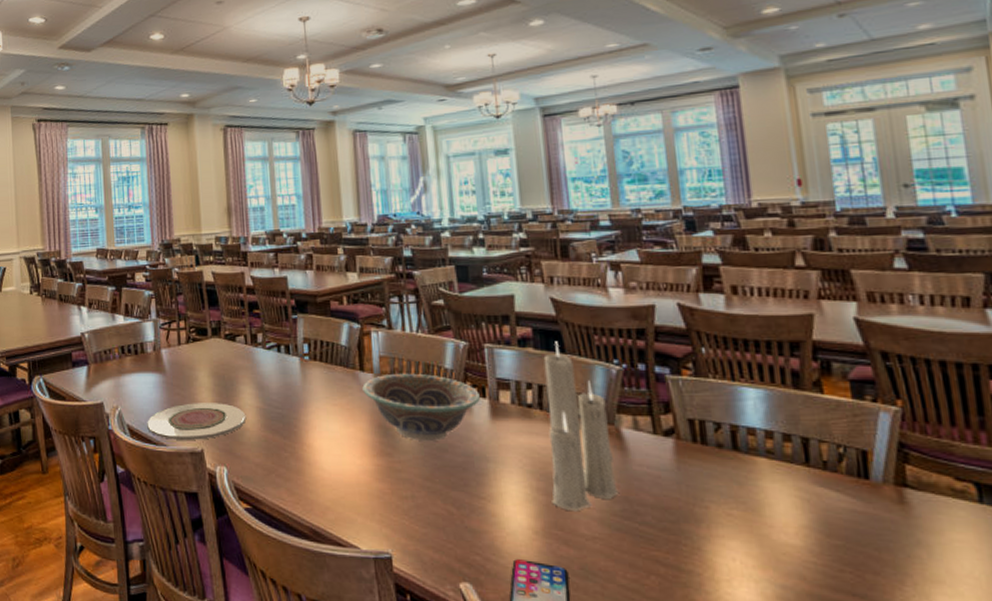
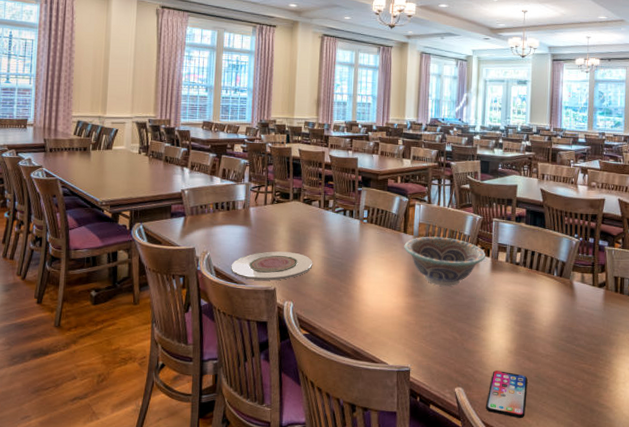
candle: present [543,341,620,512] -> none [523,219,567,338]

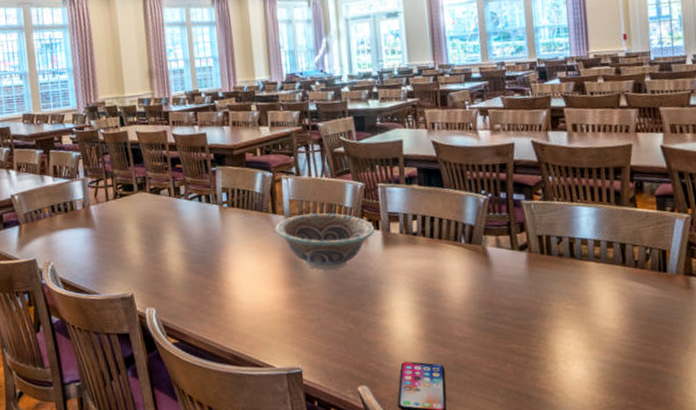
plate: present [231,251,313,281] -> none [79,251,172,288]

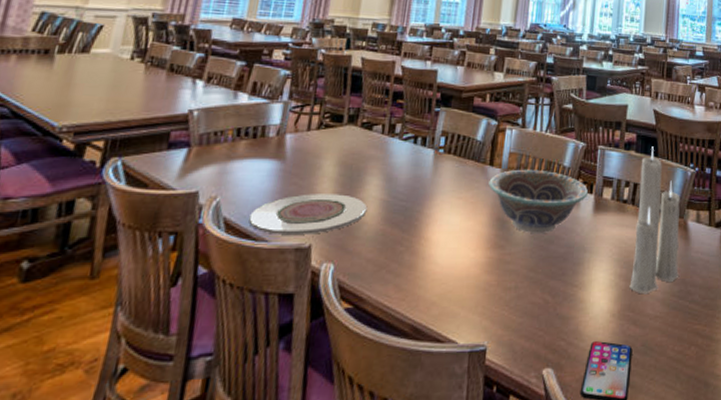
plate: none [79,251,172,288] -> present [249,194,368,234]
candle: none [426,178,485,319] -> present [629,146,680,295]

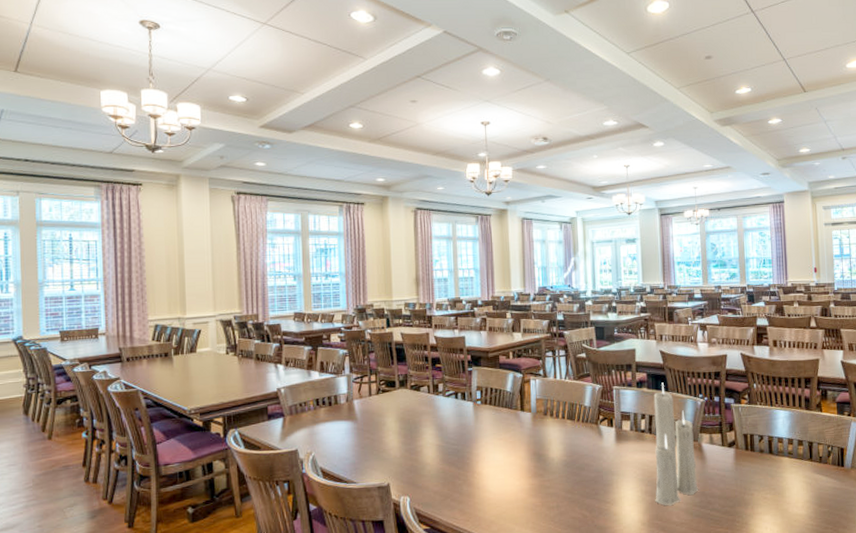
plate: present [249,194,368,234] -> none [339,443,427,477]
decorative bowl: present [488,169,588,233] -> none [522,411,609,463]

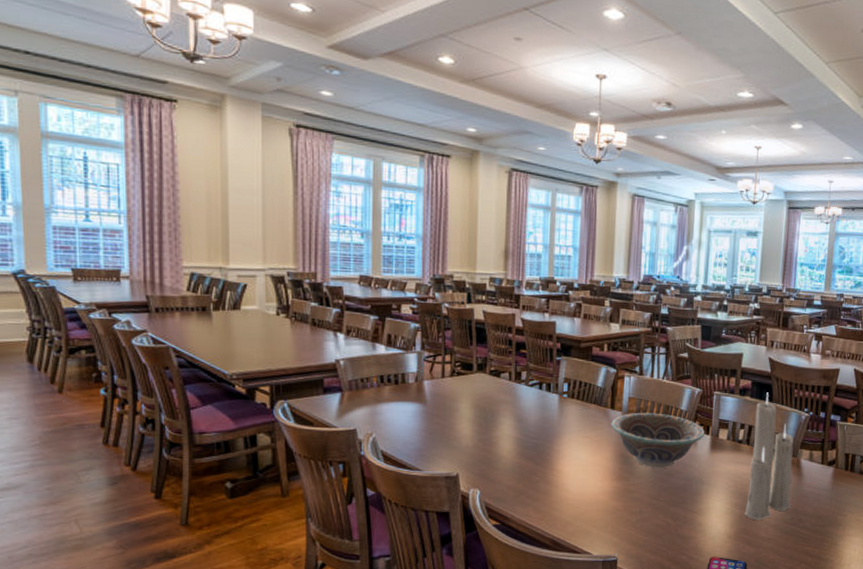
decorative bowl: none [522,411,609,463] -> present [611,412,705,468]

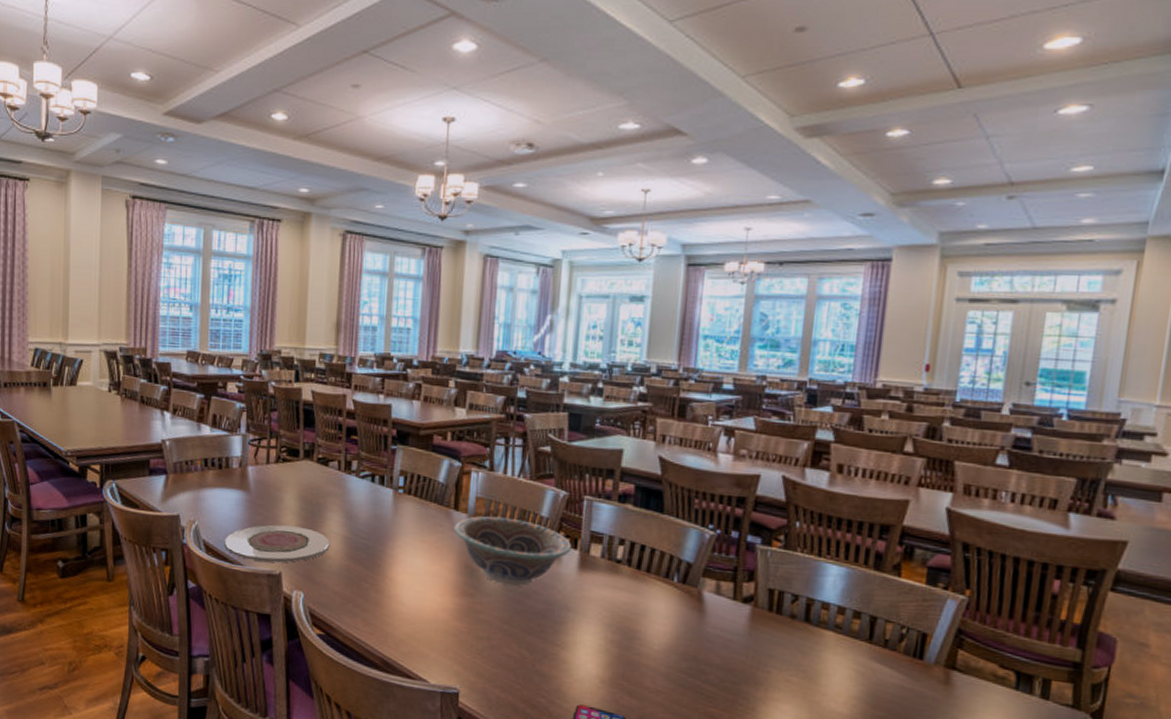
plate: none [403,432,503,465] -> present [224,524,330,563]
candle: present [744,392,794,521] -> none [623,500,694,666]

